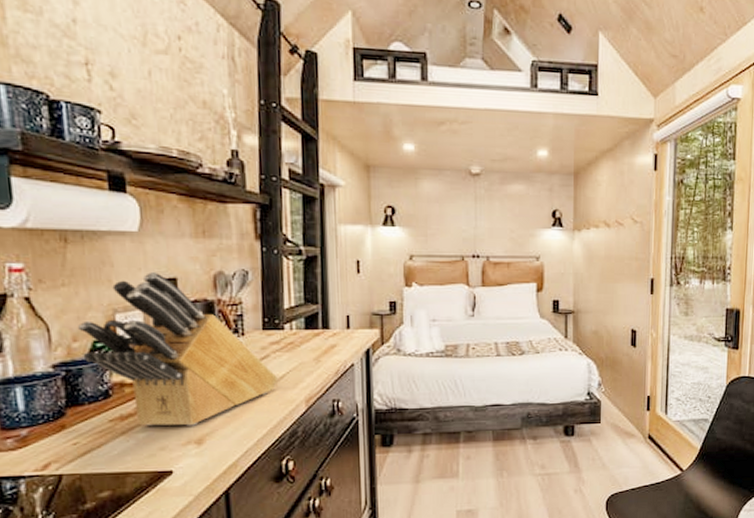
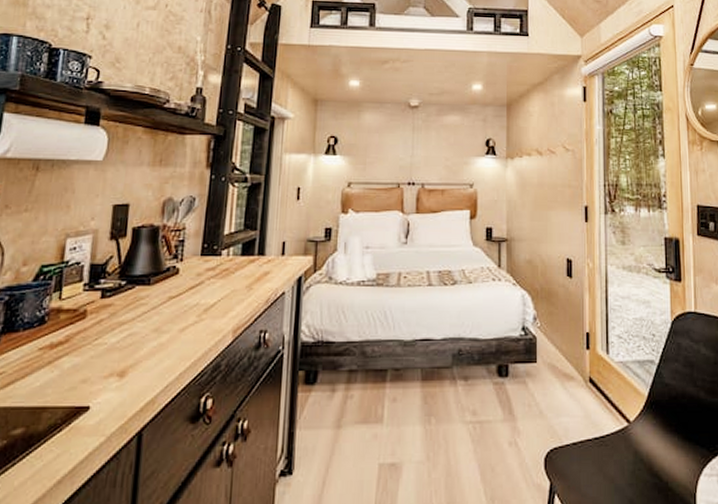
knife block: present [78,271,278,426] -> none [28,197,208,356]

